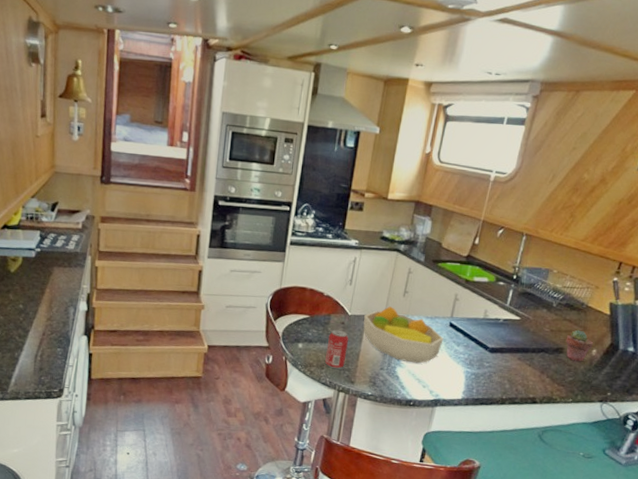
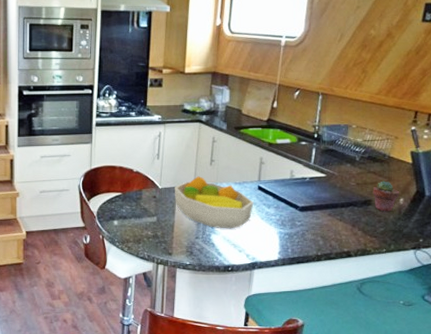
beverage can: present [325,329,349,369] -> none [141,204,162,242]

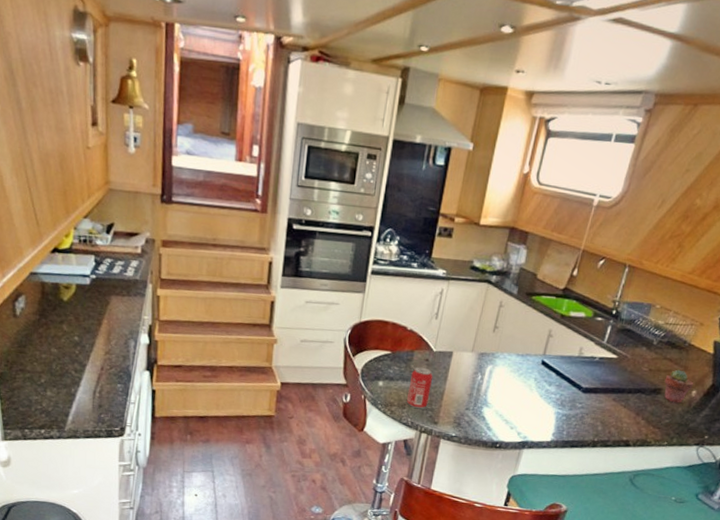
beverage can: none [141,204,162,242] -> present [407,367,433,409]
fruit bowl: present [175,176,254,229] -> none [448,342,535,404]

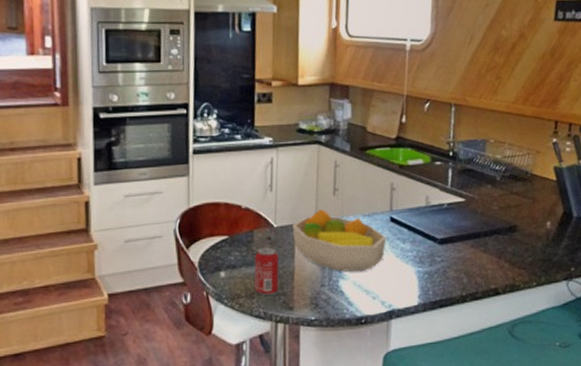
fruit bowl: none [448,342,535,404] -> present [293,209,387,272]
potted succulent: present [664,369,694,403] -> none [517,202,546,238]

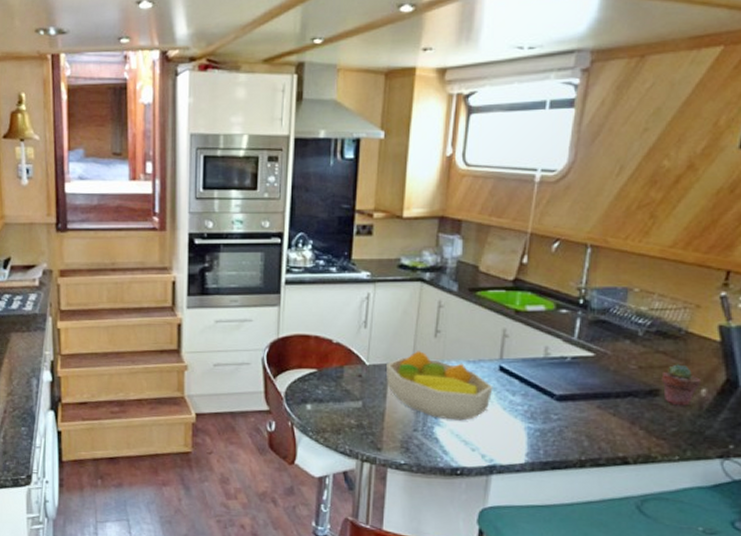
beverage can: present [254,247,279,295] -> none [342,384,370,433]
potted succulent: none [517,202,546,238] -> present [661,364,702,406]

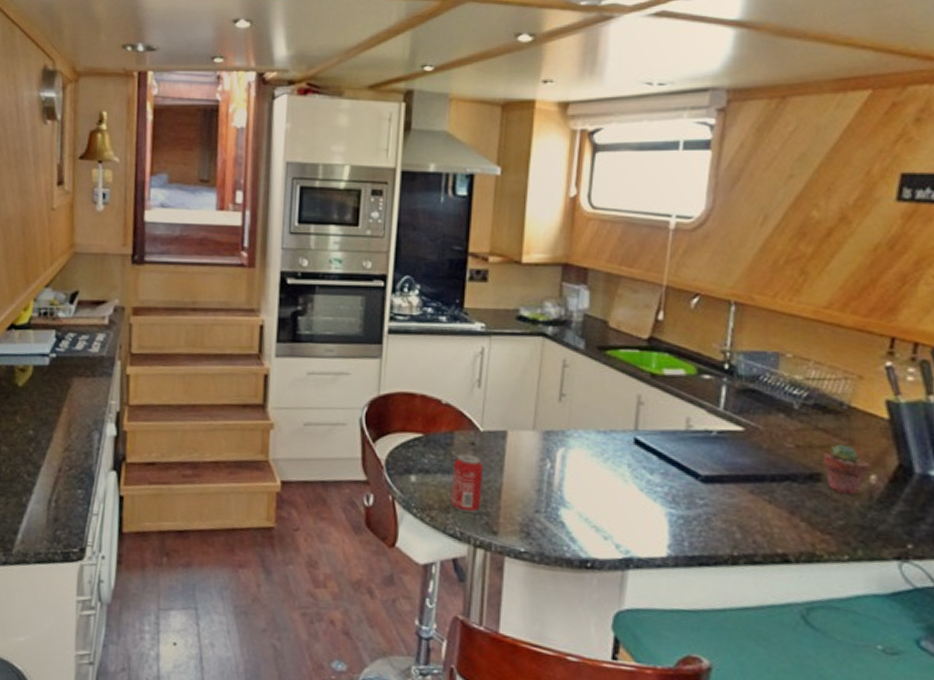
beverage can: none [342,384,370,433] -> present [451,453,484,512]
fruit bowl: present [387,351,493,421] -> none [504,417,628,502]

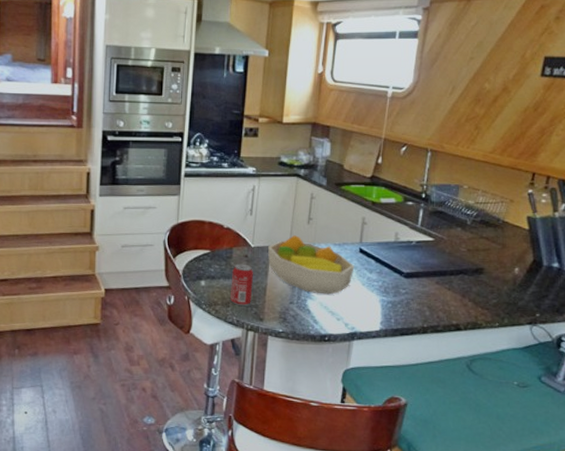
fruit bowl: none [504,417,628,502] -> present [268,235,355,295]
potted succulent: present [823,444,870,495] -> none [485,247,515,282]

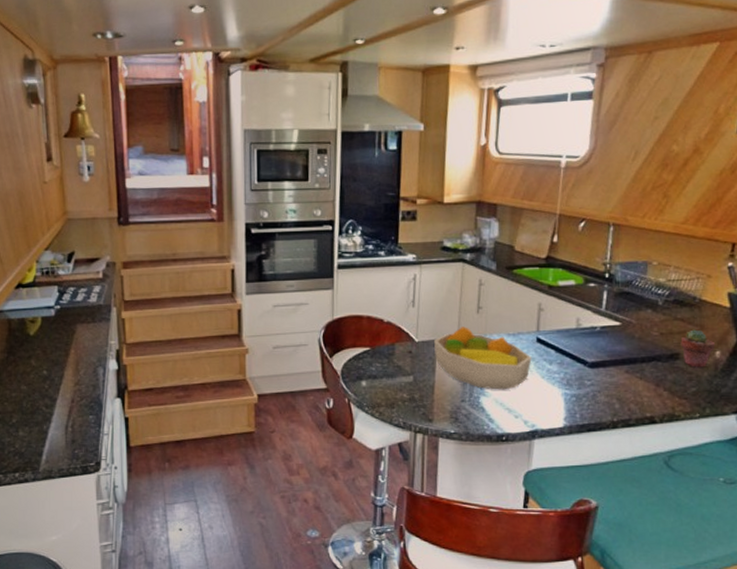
beverage can: present [231,263,254,306] -> none [395,360,420,406]
potted succulent: none [485,247,515,282] -> present [680,329,716,368]

